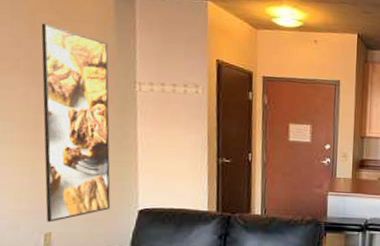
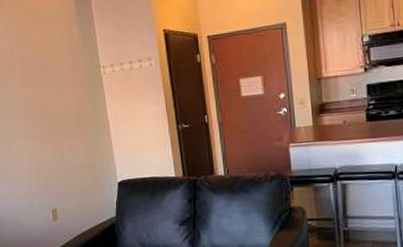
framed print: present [41,23,111,223] -> none [25,31,96,200]

